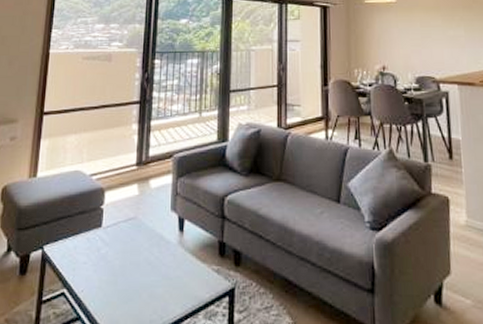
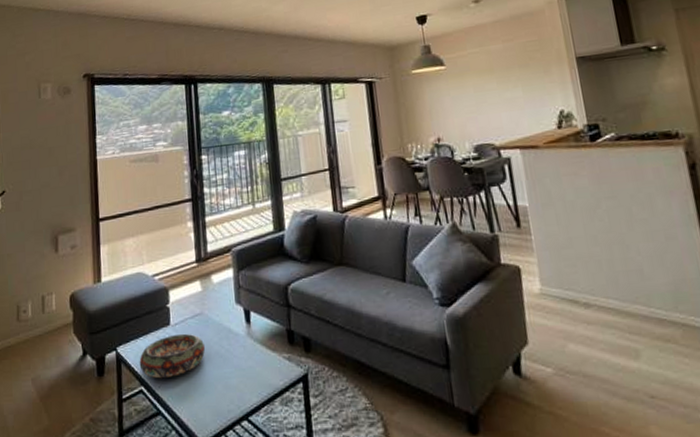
decorative bowl: none [64,237,134,282] -> present [139,333,205,379]

